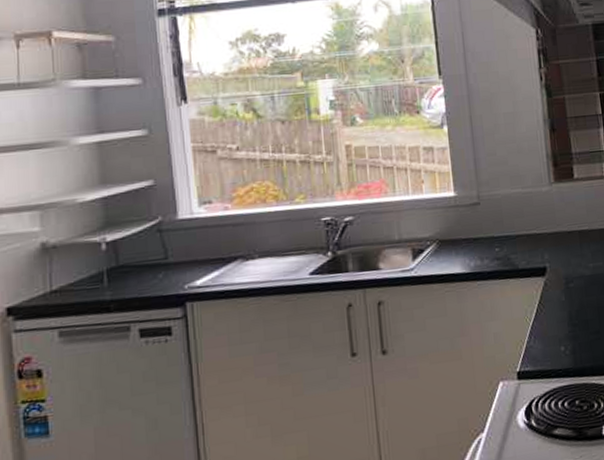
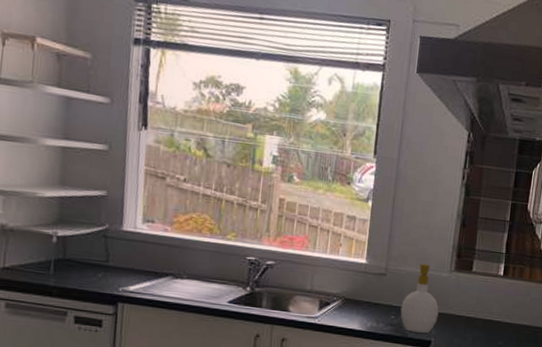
soap bottle: none [503,181,548,262] -> present [400,263,439,333]

